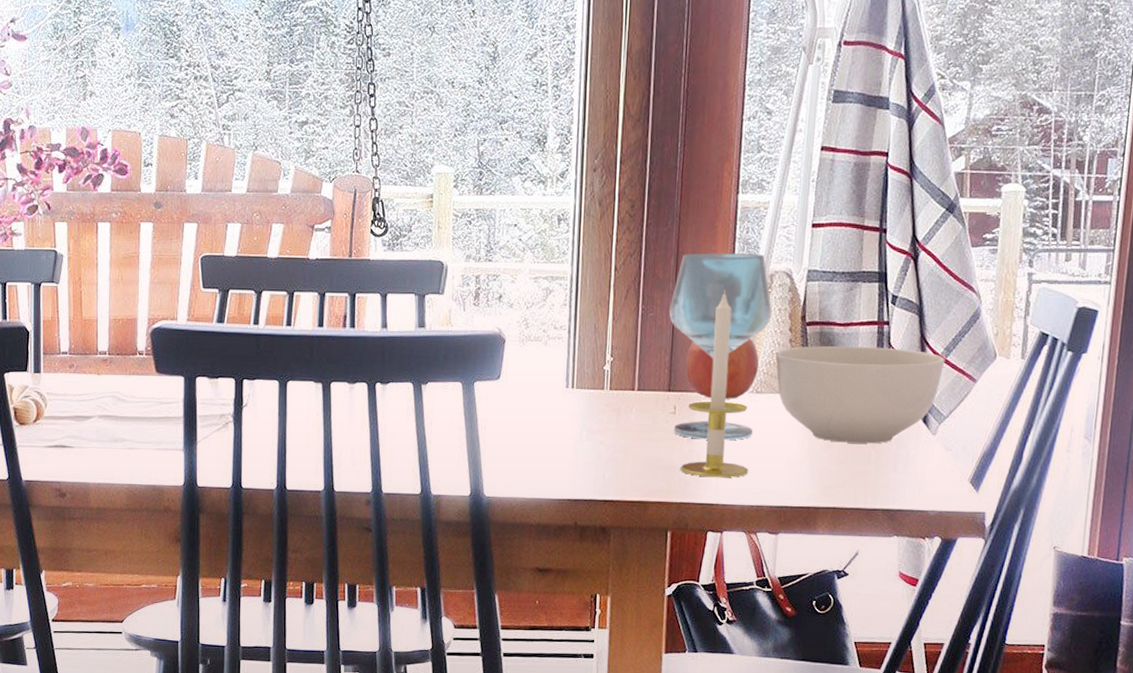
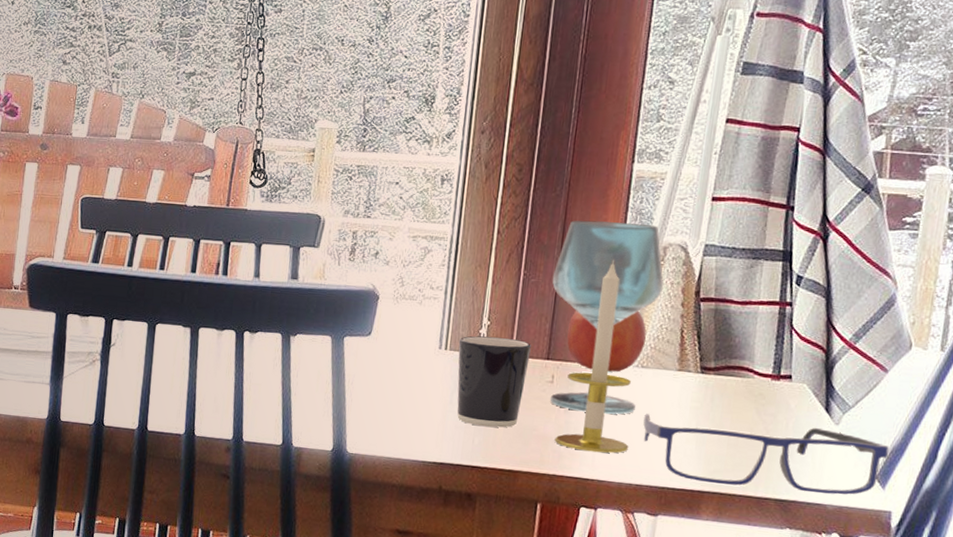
mug: none [584,372,654,461] -> present [457,335,532,428]
eyeglasses: none [761,437,980,501] -> present [643,414,889,495]
bowl: present [775,345,945,444] -> none [664,323,854,429]

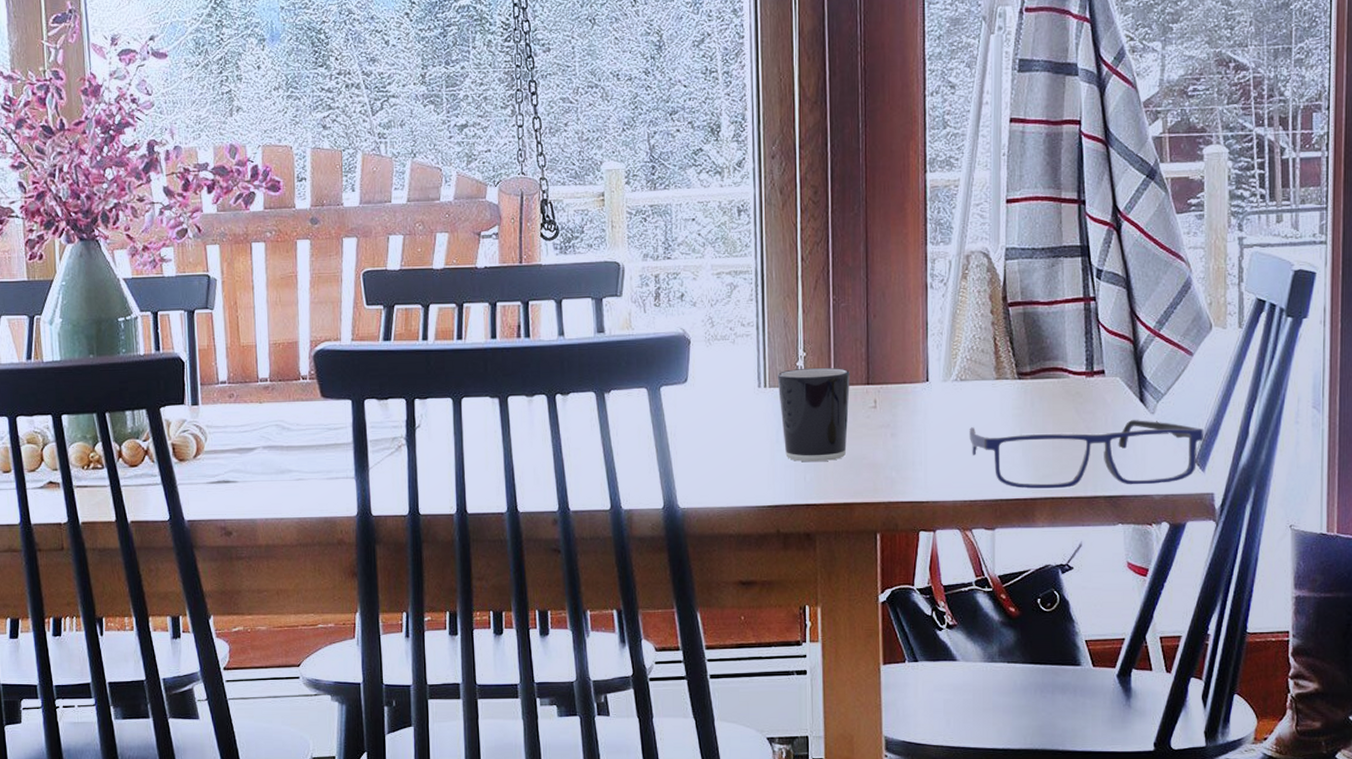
wine glass: present [549,220,664,415] -> none [861,235,970,434]
candle: present [554,260,631,453] -> none [885,274,958,474]
fruit: present [567,310,647,372] -> none [883,323,962,389]

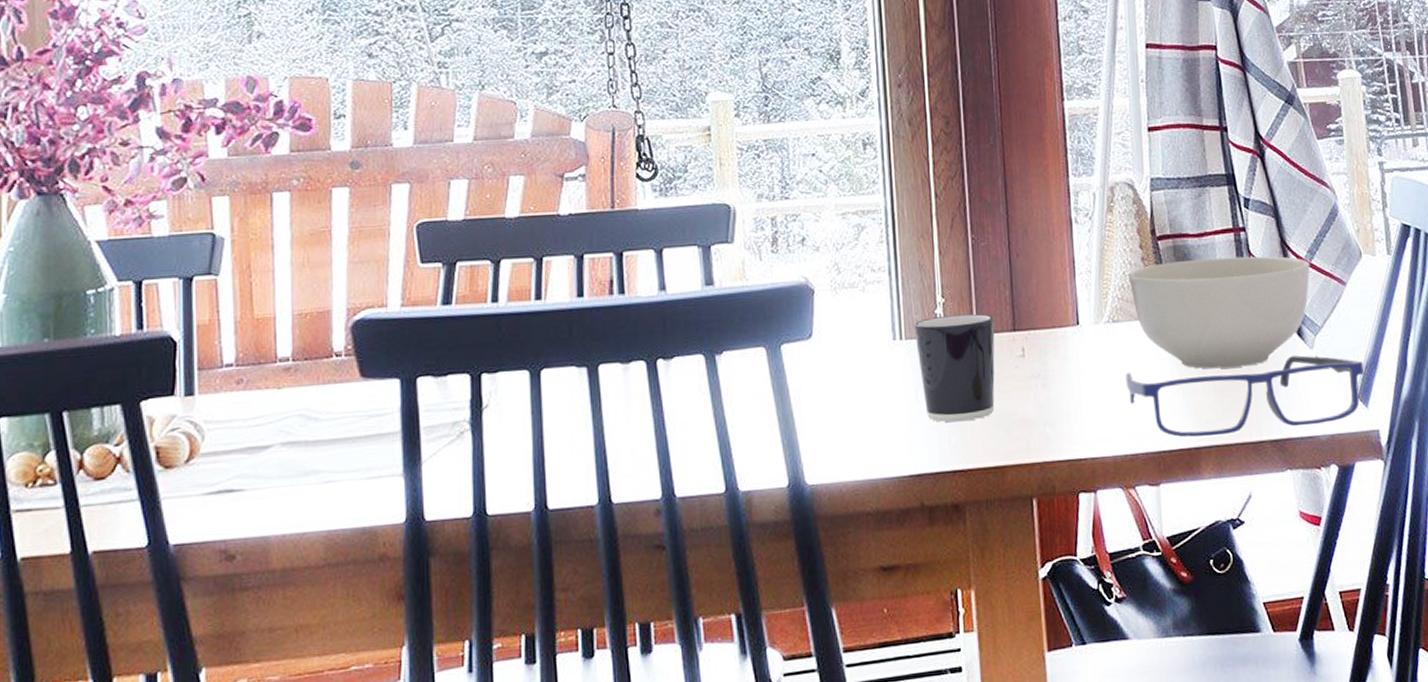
bowl: none [978,324,1158,428] -> present [1128,256,1310,369]

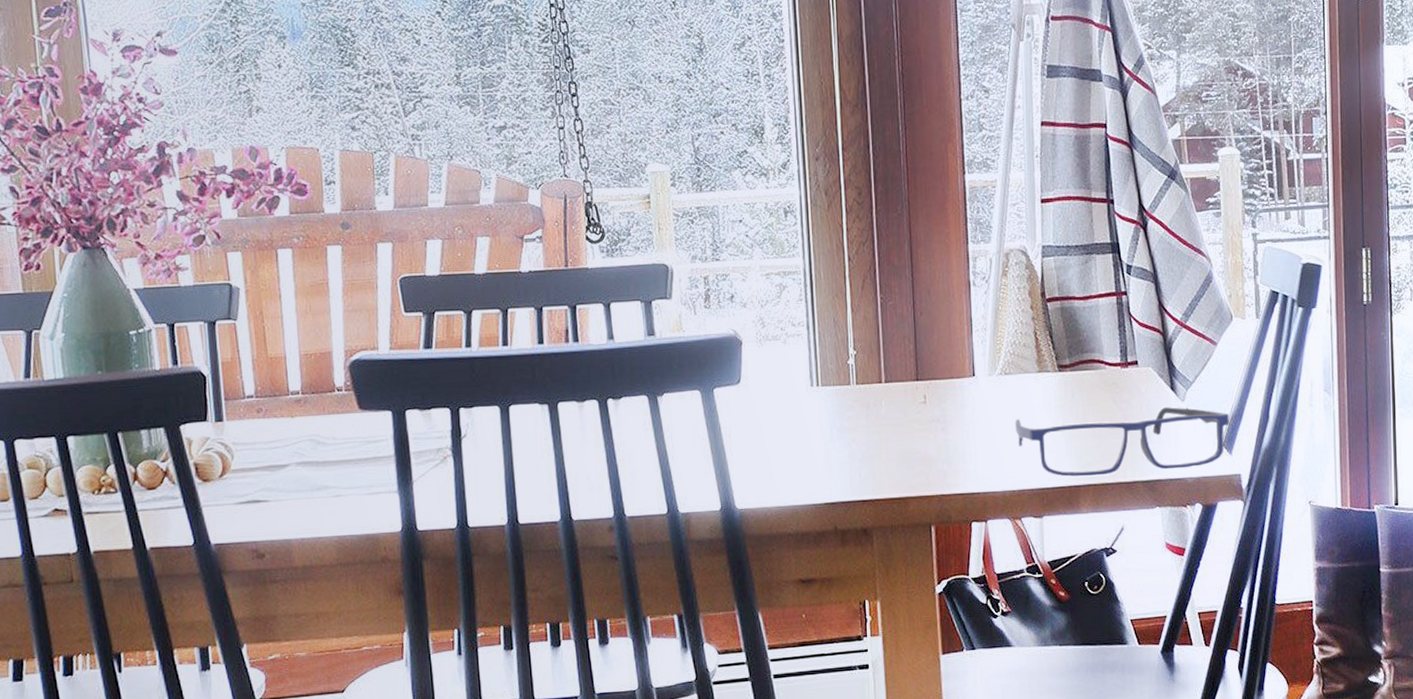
mug: present [914,314,995,422] -> none [829,364,901,459]
bowl: present [1128,256,1310,369] -> none [1020,317,1185,418]

